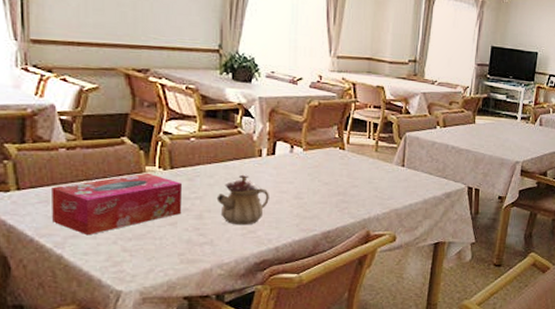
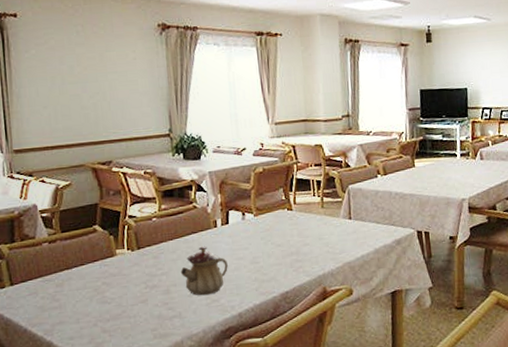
tissue box: present [52,173,182,236] -> none [39,255,151,321]

